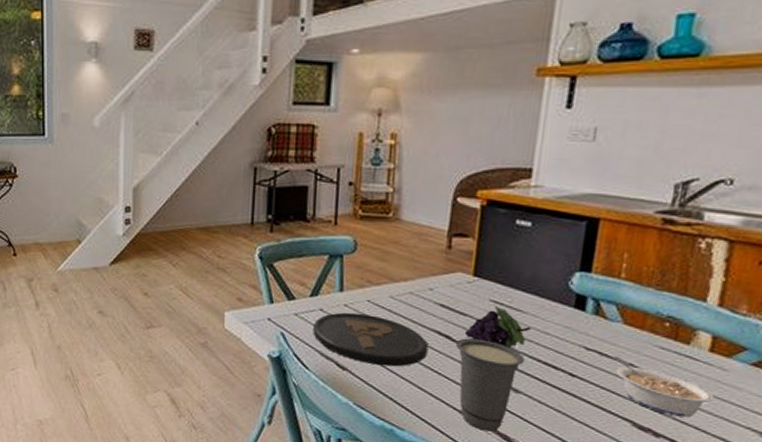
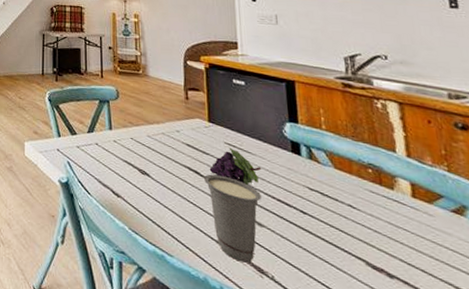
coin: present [313,312,429,367] -> none [92,147,183,197]
legume: present [613,356,715,418] -> none [333,197,430,260]

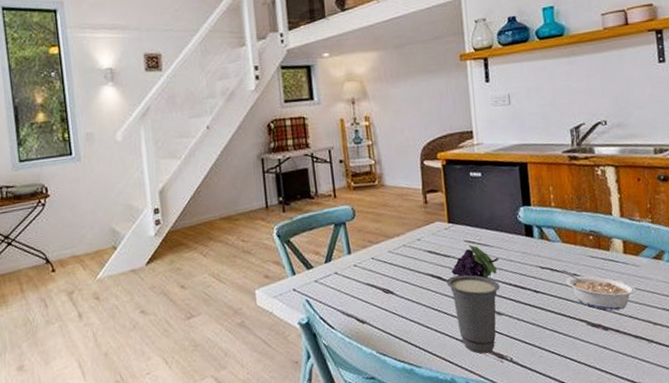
legume: none [333,197,430,260] -> present [561,269,636,311]

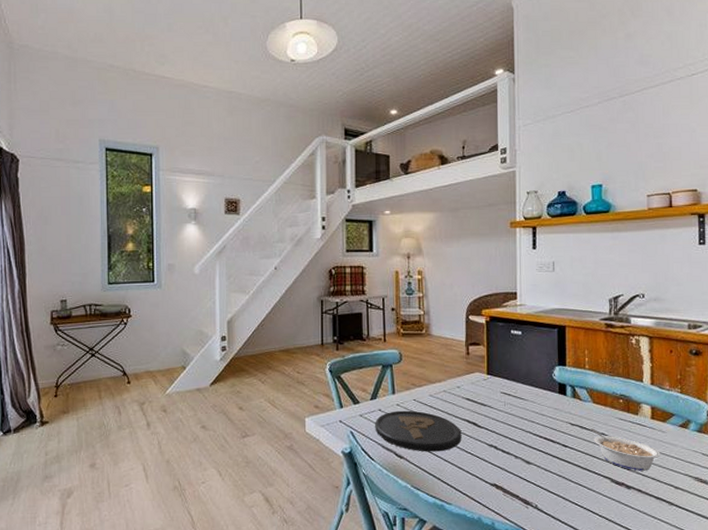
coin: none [332,270,427,314] -> present [375,410,462,452]
cup: present [447,274,500,354] -> none [481,423,530,498]
fruit: present [451,244,499,279] -> none [486,396,532,429]

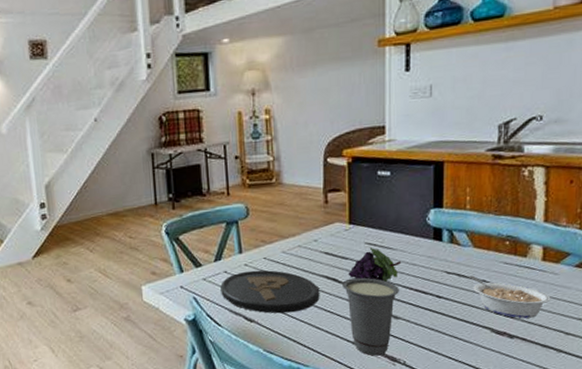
cup: none [481,423,530,498] -> present [342,277,399,356]
fruit: none [486,396,532,429] -> present [348,247,402,282]

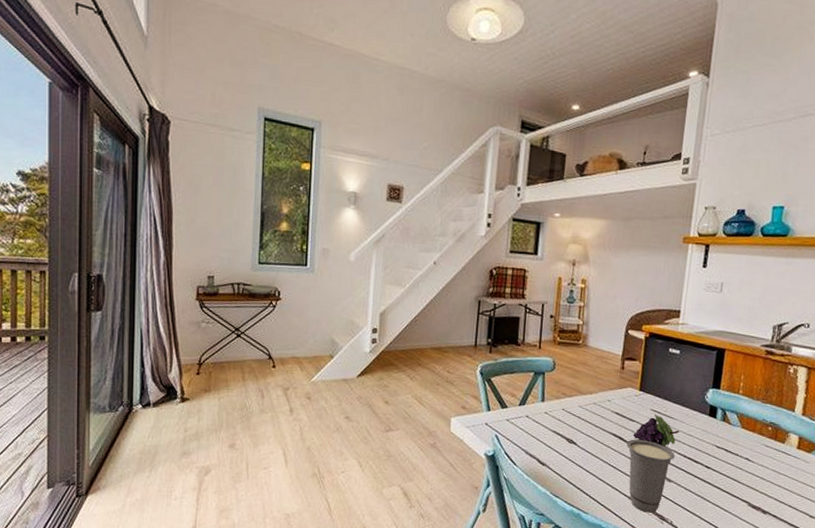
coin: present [220,270,320,314] -> none [520,418,607,462]
legume: present [469,275,551,319] -> none [735,452,801,498]

